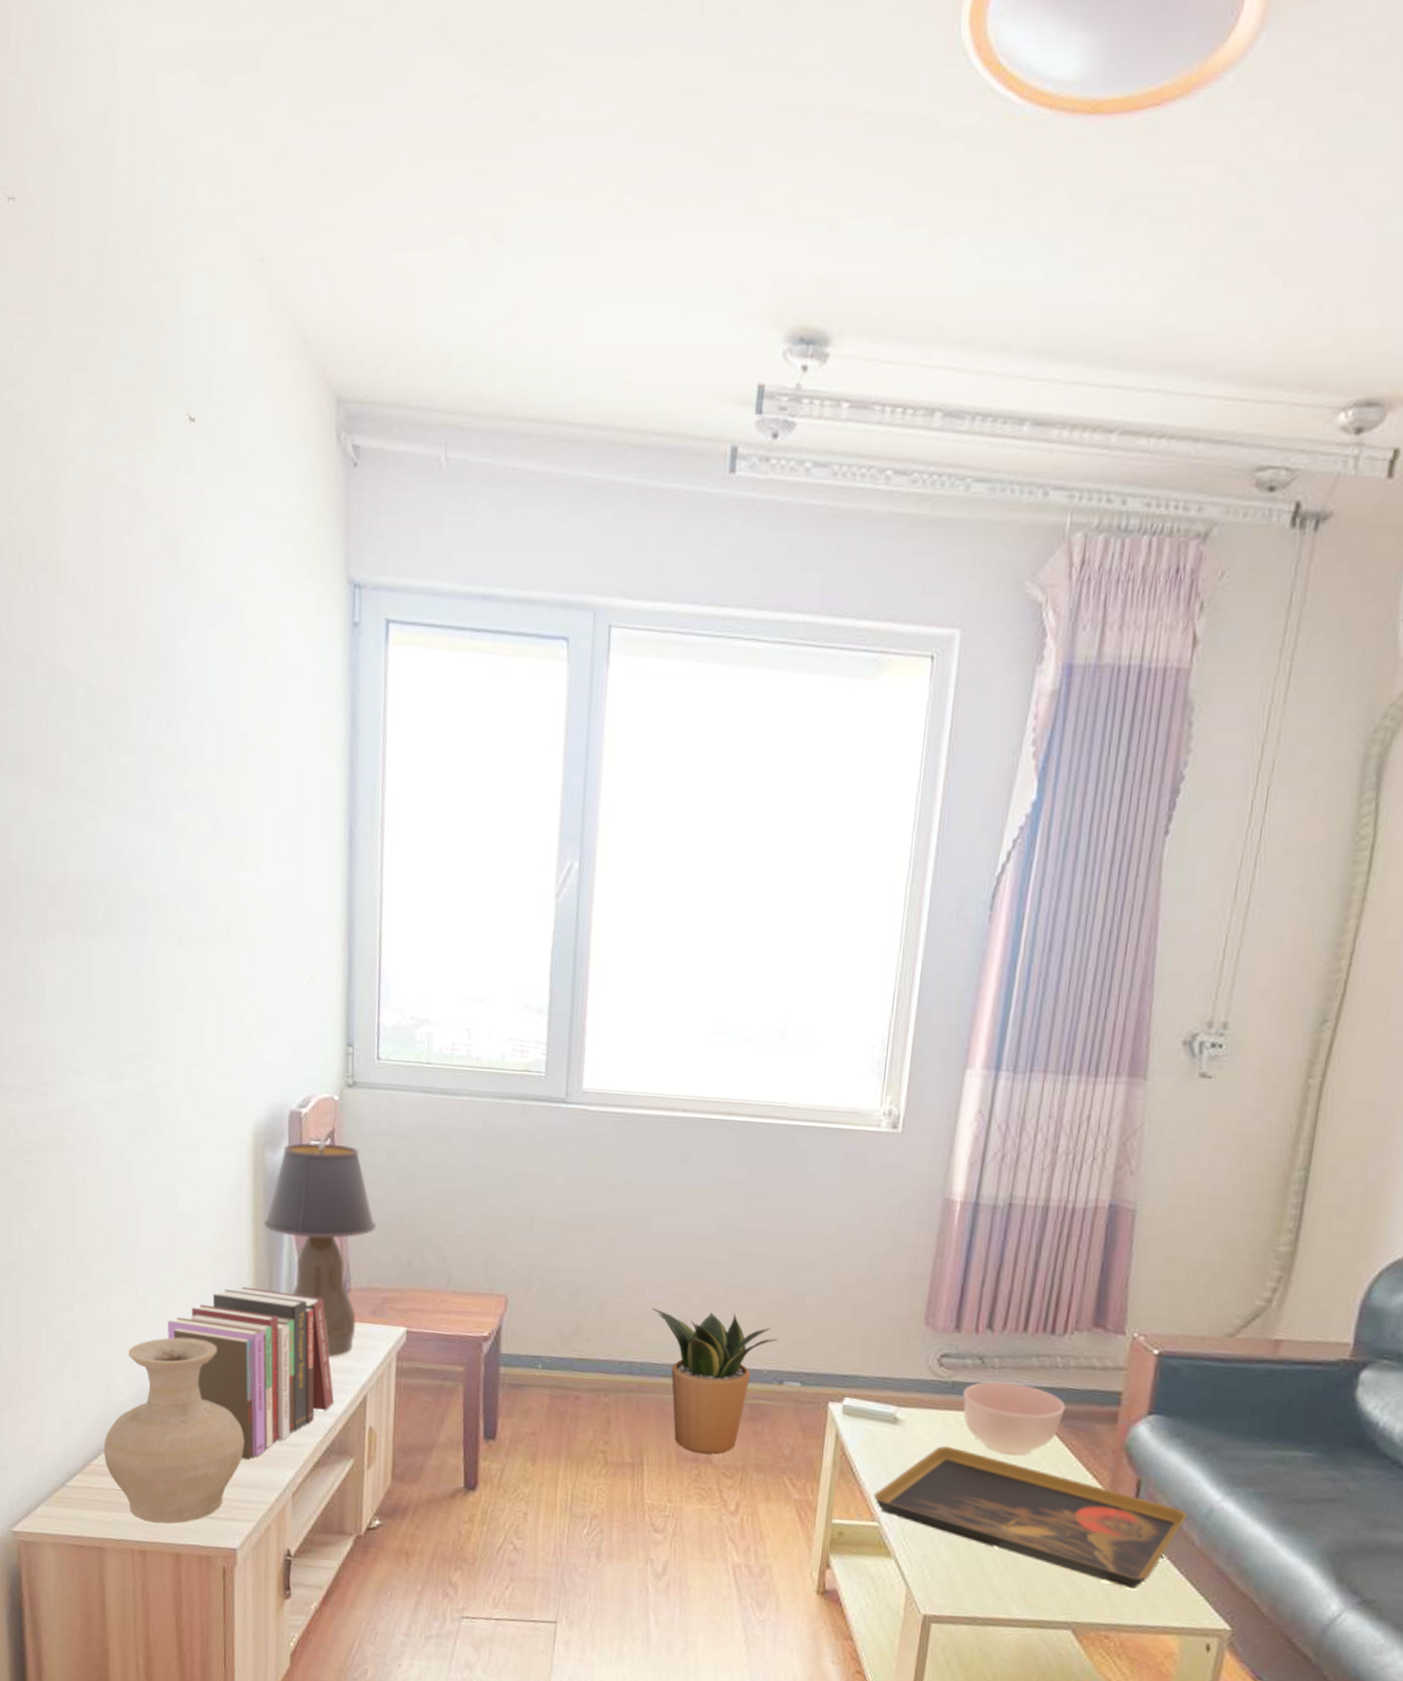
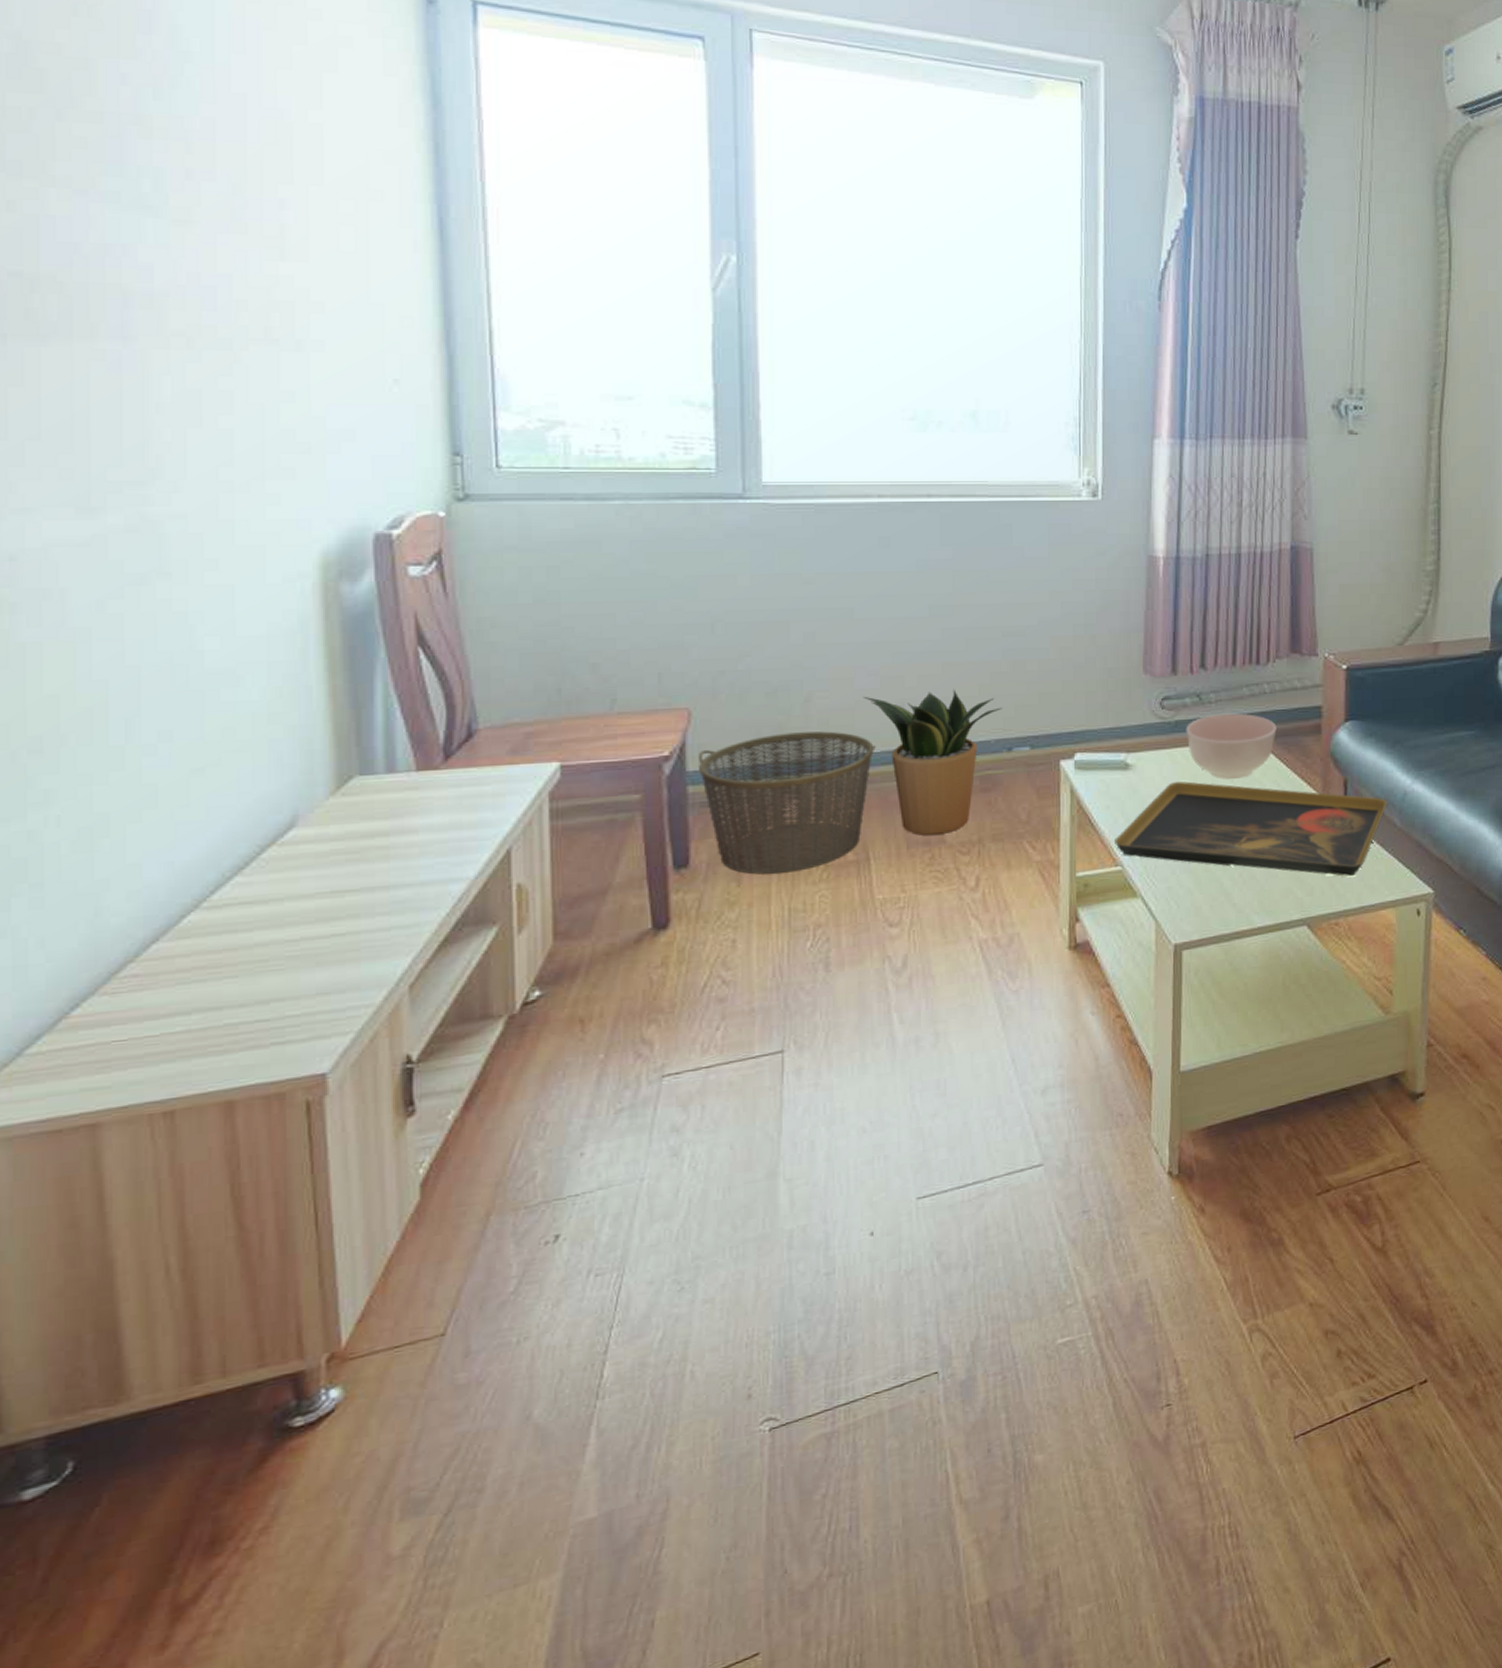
vase: present [103,1337,245,1524] -> none [91,822,331,1072]
books: present [167,1286,335,1460] -> none [194,745,465,959]
table lamp: present [263,1142,377,1358] -> none [343,566,510,813]
basket: none [509,1331,658,1463] -> present [697,731,876,875]

